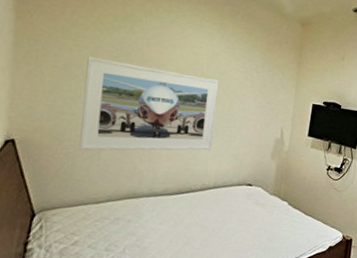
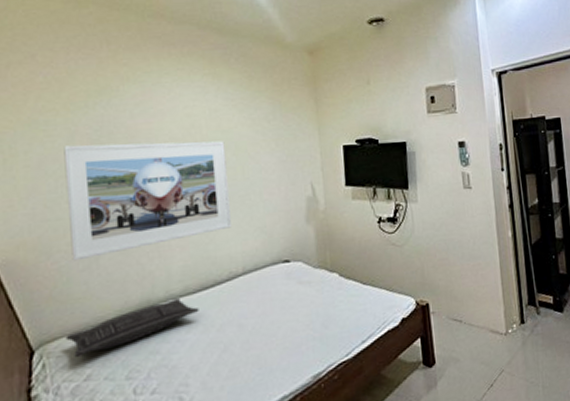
pillow: none [62,196,174,226] -> present [65,299,199,358]

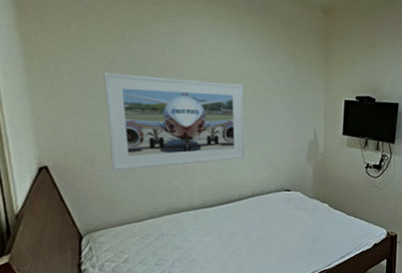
pillow: present [65,299,199,358] -> none [107,210,215,246]

